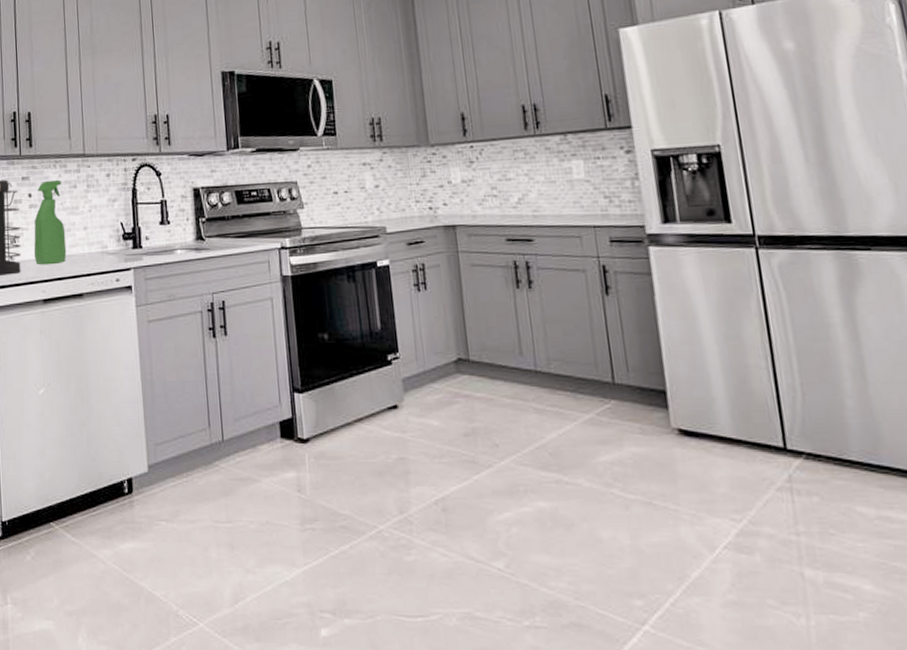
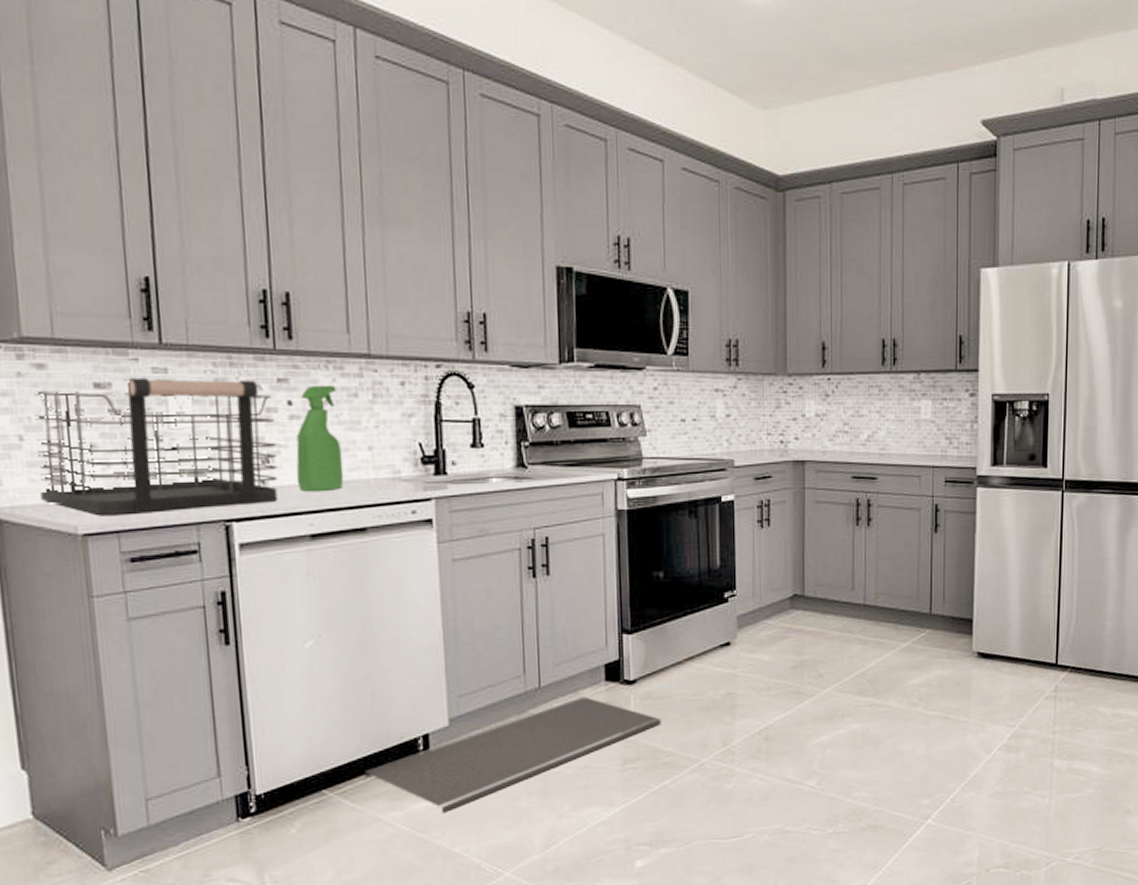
door mat: none [81,452,336,556] -> present [364,696,661,814]

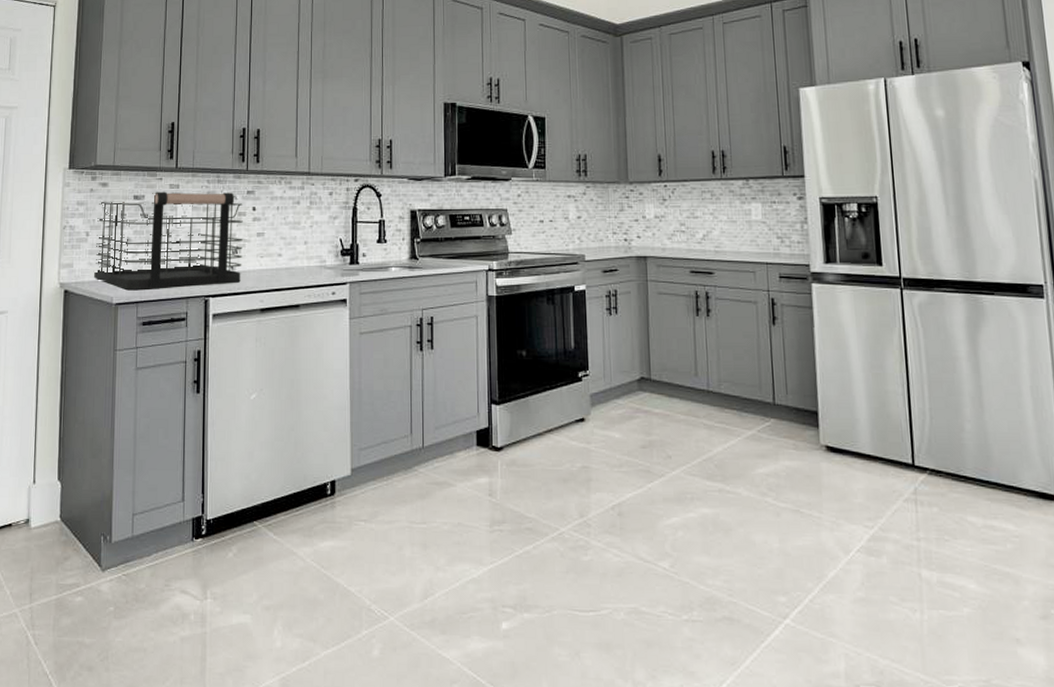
spray bottle: present [296,385,344,492] -> none [254,195,286,276]
door mat: present [364,696,661,814] -> none [285,459,524,554]

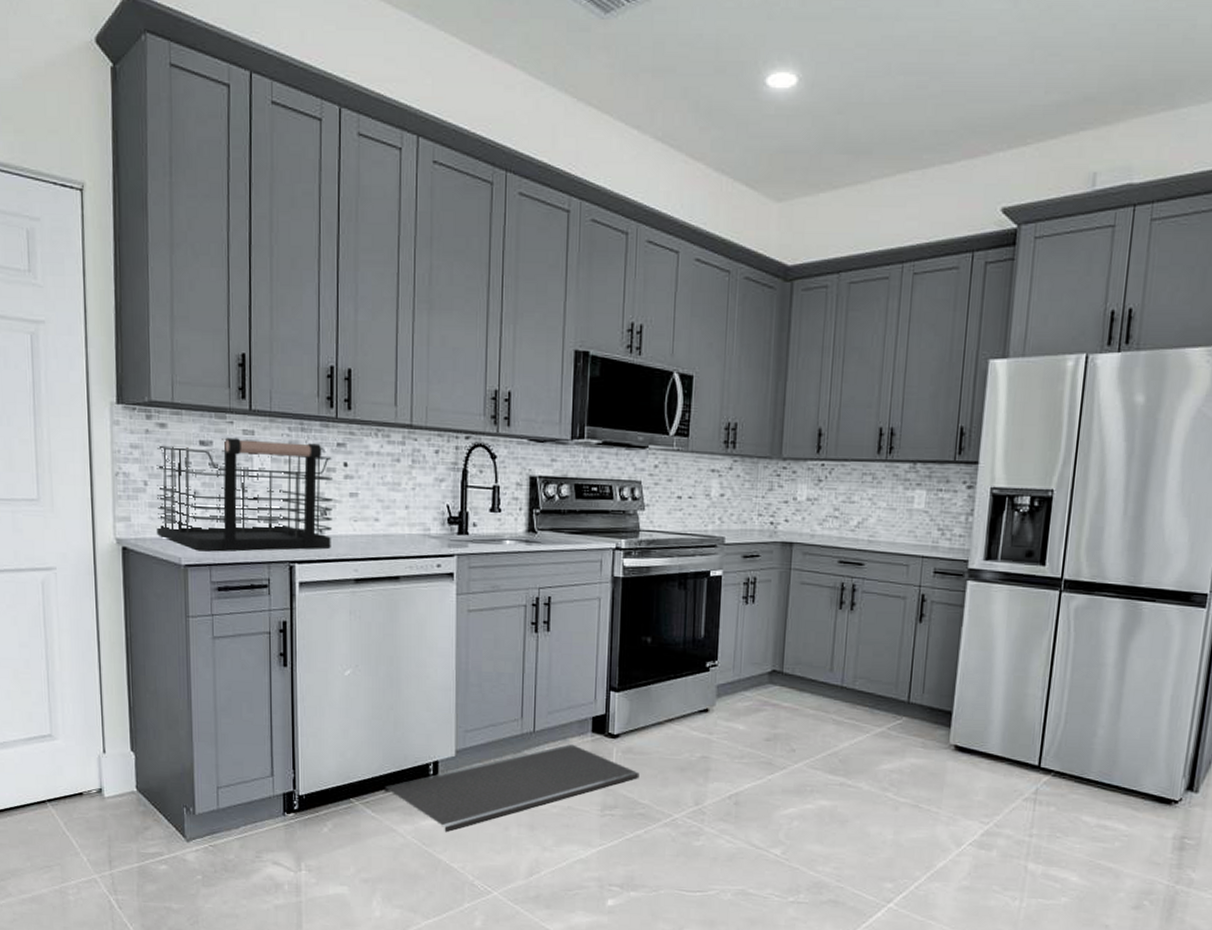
door mat: none [285,459,524,554] -> present [384,744,640,833]

